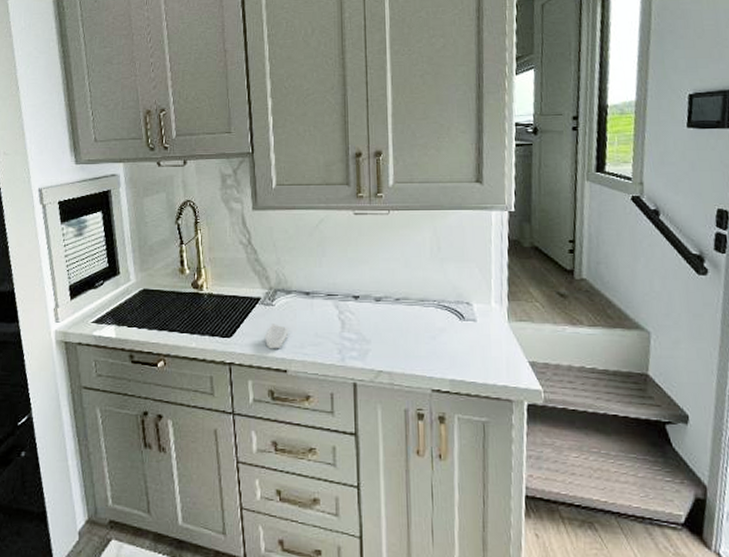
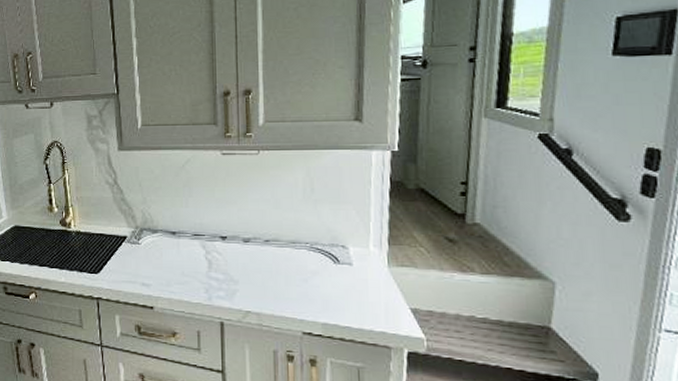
soap bar: present [265,324,289,349] -> none [132,261,155,286]

